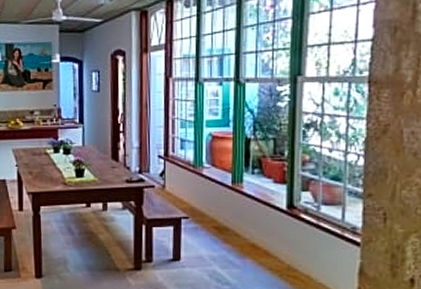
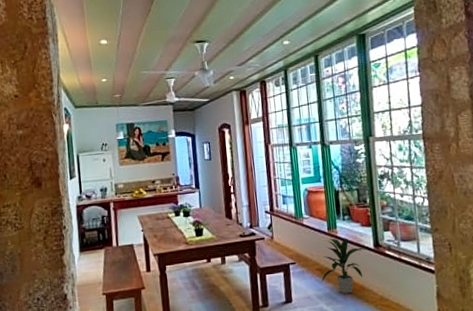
indoor plant: none [218,193,275,258] -> present [321,237,365,294]

